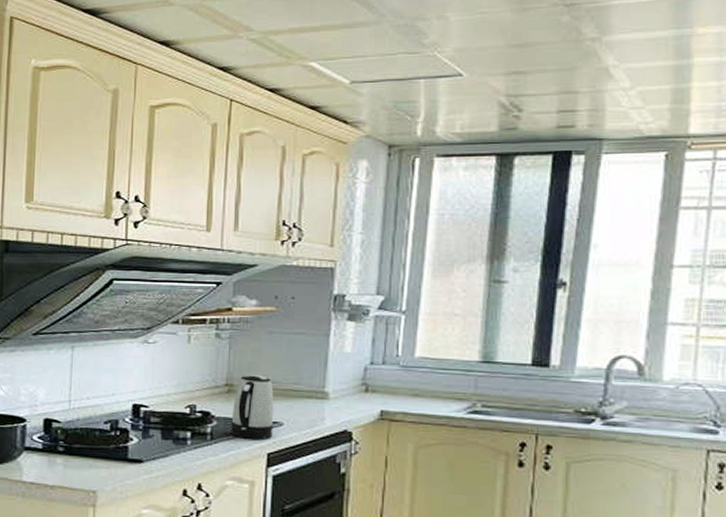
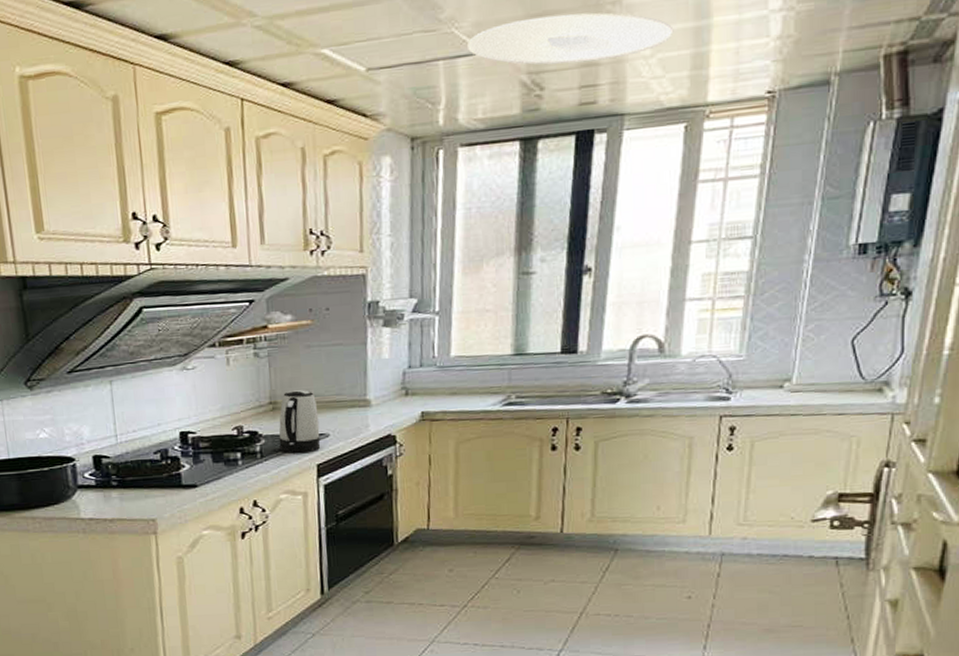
ceiling light: none [449,46,654,90] -> present [468,12,674,65]

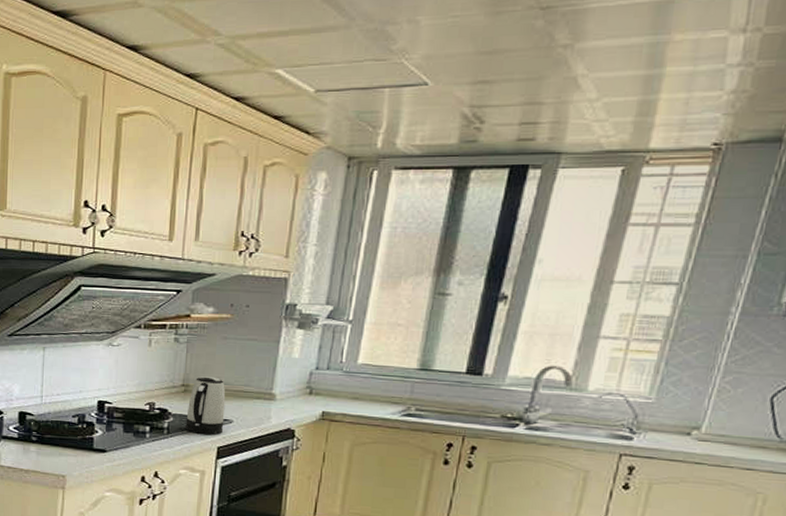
ceiling light: present [468,12,674,65] -> none [415,53,624,101]

